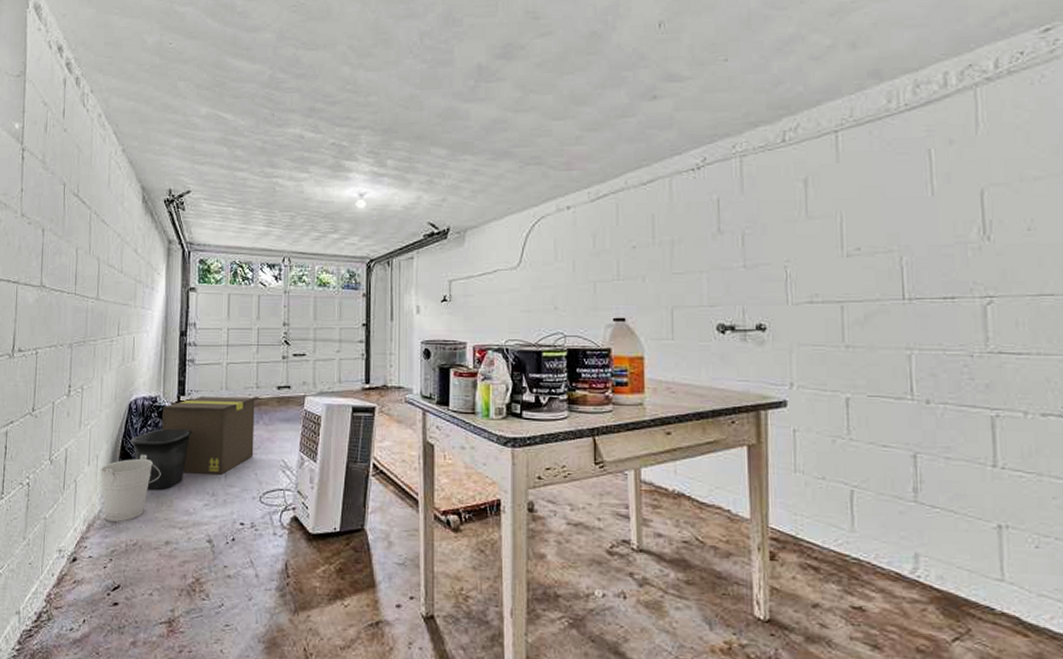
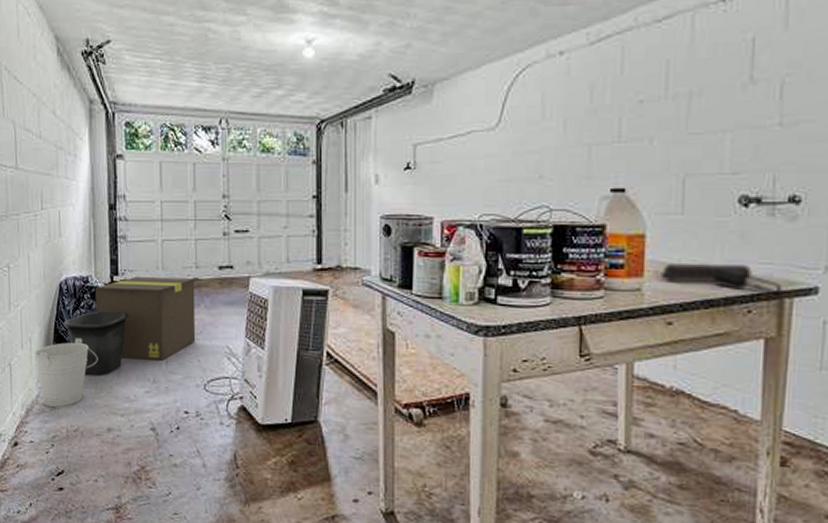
paint roller: none [658,380,758,409] -> present [660,262,783,296]

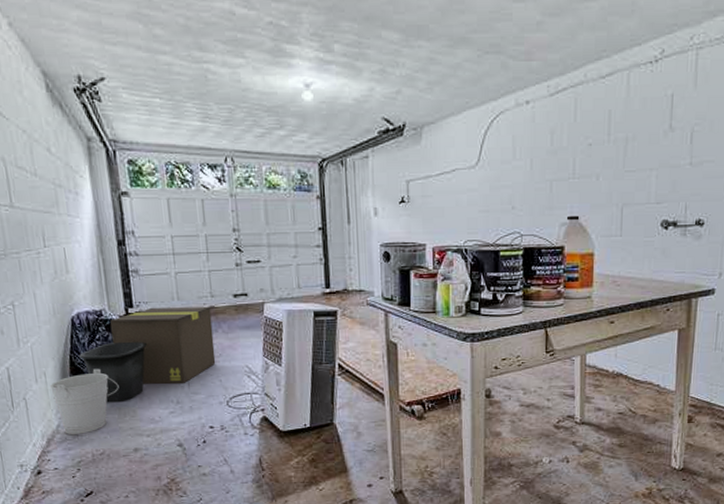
paint roller: present [660,262,783,296] -> none [605,273,691,297]

